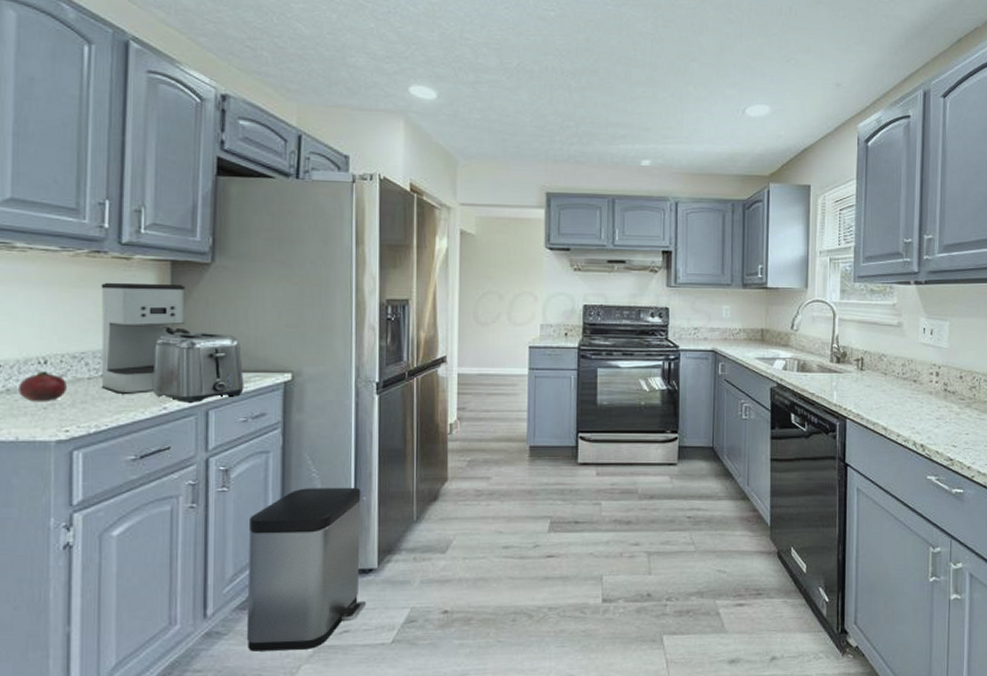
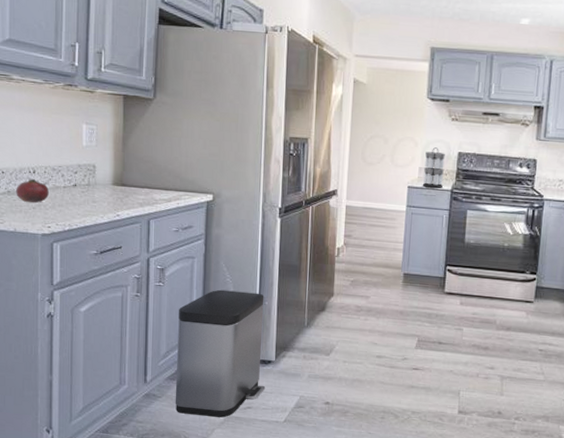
coffee maker: present [101,282,191,394] -> none [72,110,138,203]
toaster: present [152,332,244,404] -> none [109,155,177,214]
spice rack: none [545,301,569,347] -> present [422,147,445,189]

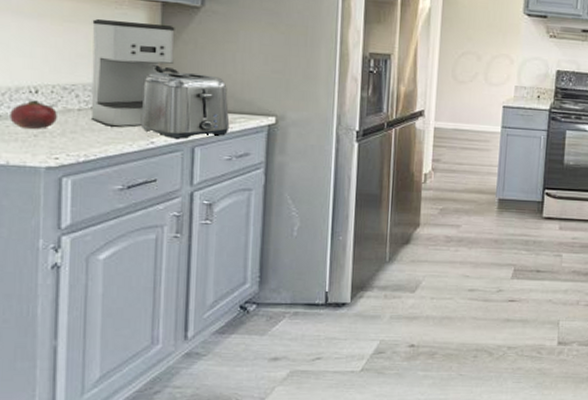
coffee maker: none [72,110,138,203] -> present [90,18,179,128]
toaster: none [109,155,177,214] -> present [140,72,230,140]
pedal bin: present [175,289,266,418] -> none [224,225,339,373]
spice rack: present [422,147,445,189] -> none [518,65,543,108]

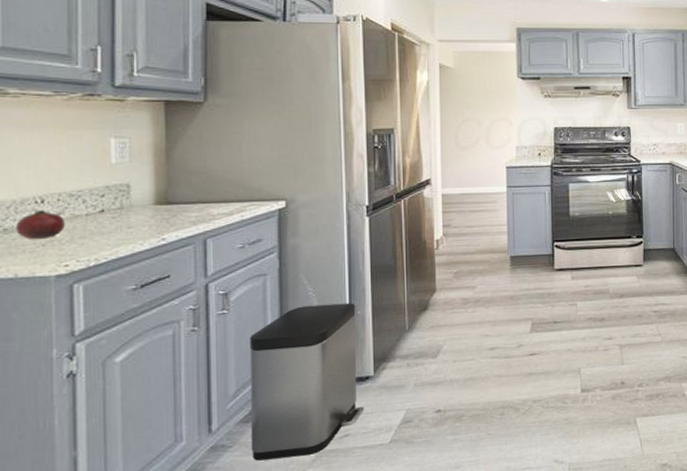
coffee maker: present [90,18,179,128] -> none [95,123,186,228]
toaster: present [140,72,230,140] -> none [150,166,240,234]
pedal bin: none [224,225,339,373] -> present [250,302,365,461]

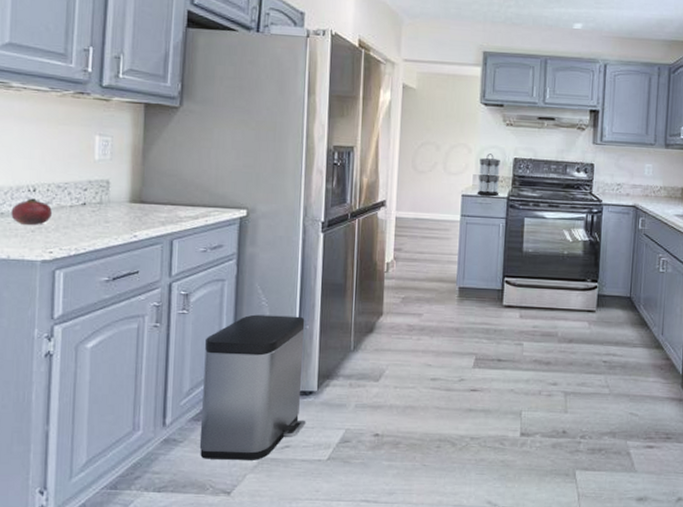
spice rack: none [521,125,542,166] -> present [477,153,500,197]

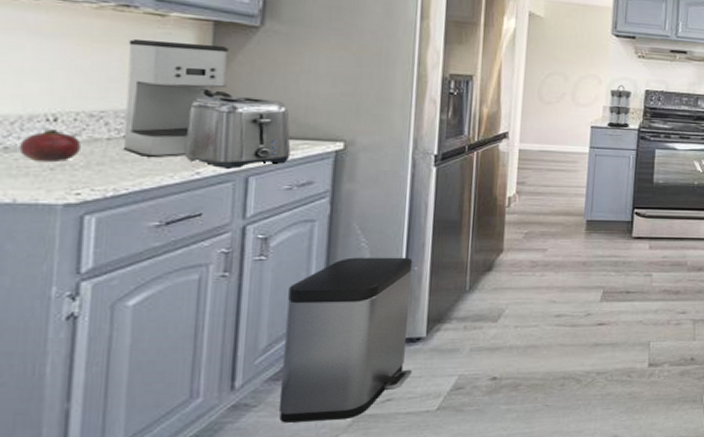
coffee maker: none [81,120,160,222] -> present [122,38,233,157]
toaster: none [125,169,205,234] -> present [184,96,291,170]

